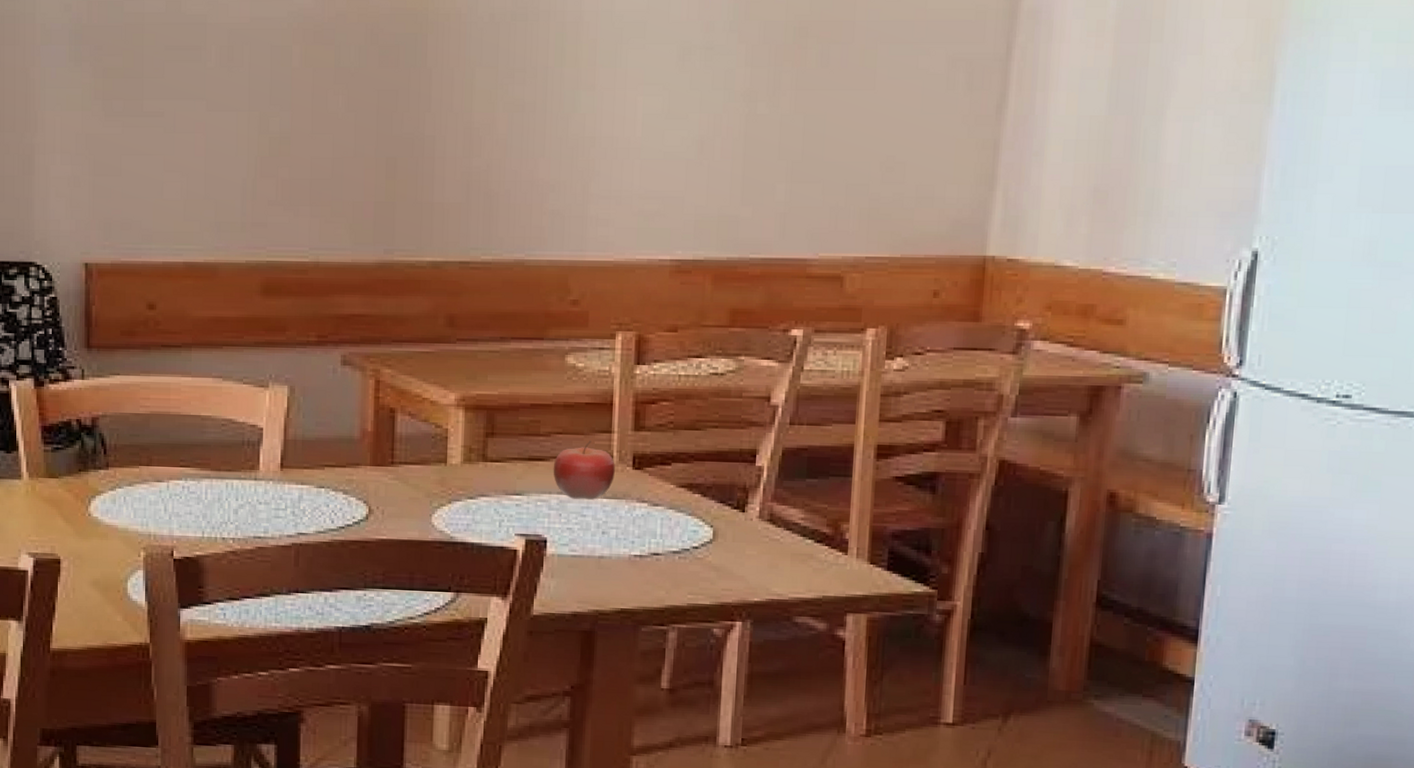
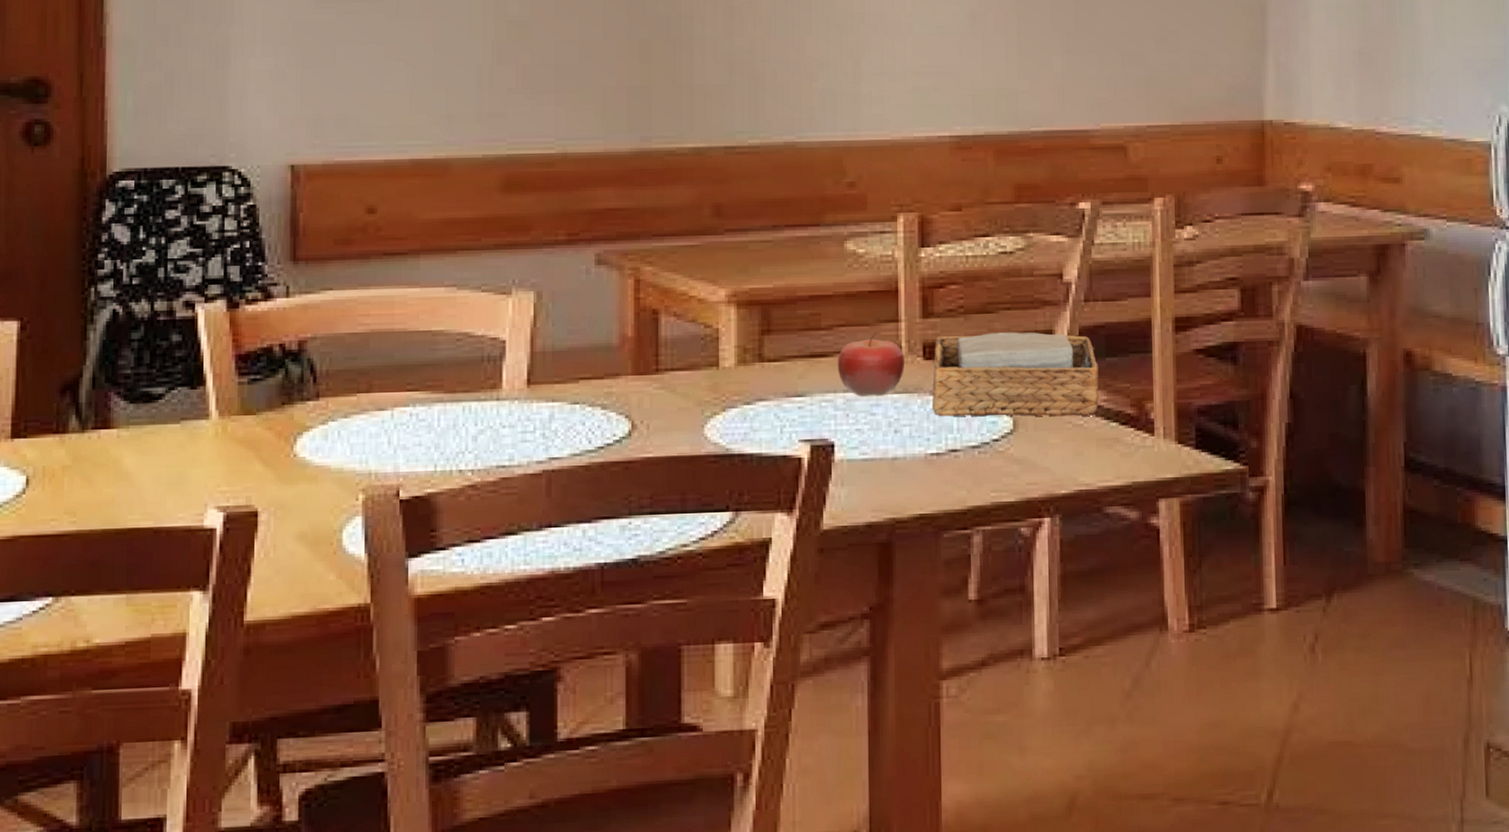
napkin holder: none [638,448,799,532] -> present [932,332,1099,417]

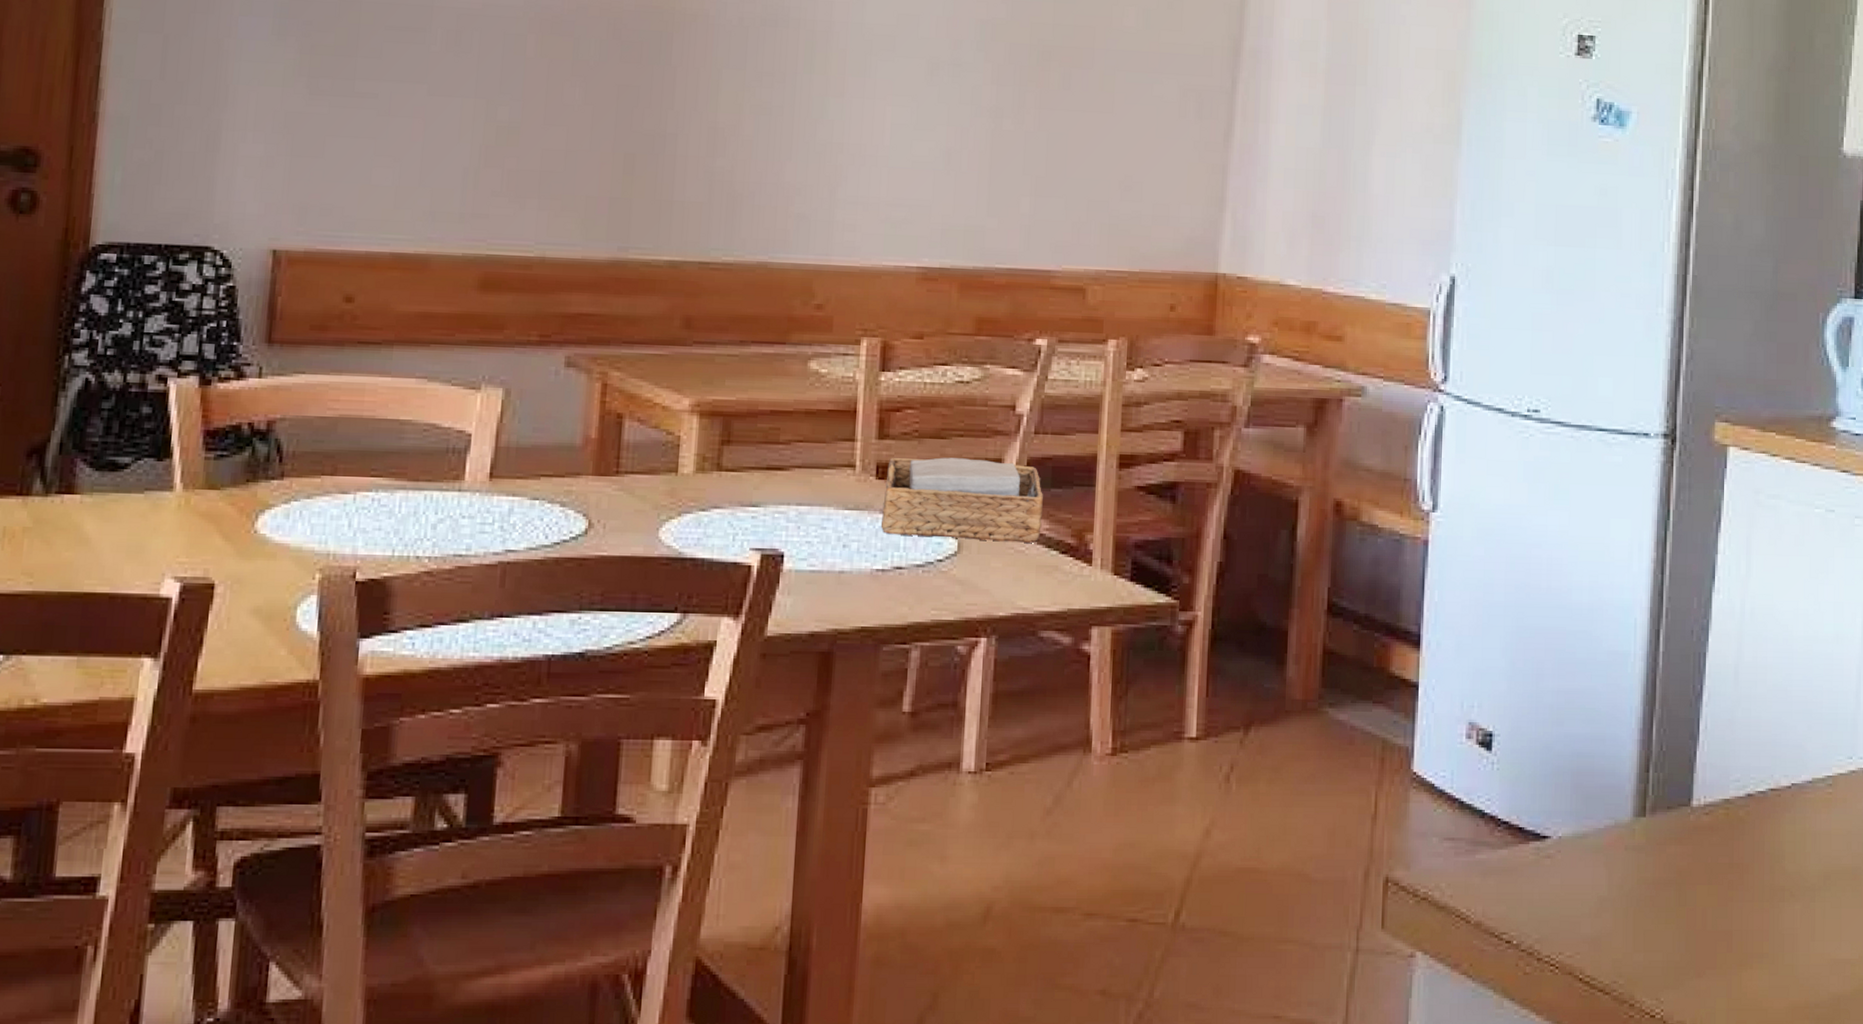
fruit: present [837,331,904,398] -> none [792,449,858,512]

